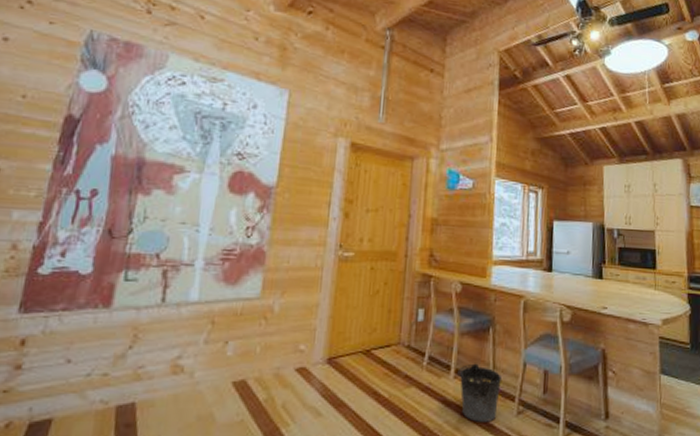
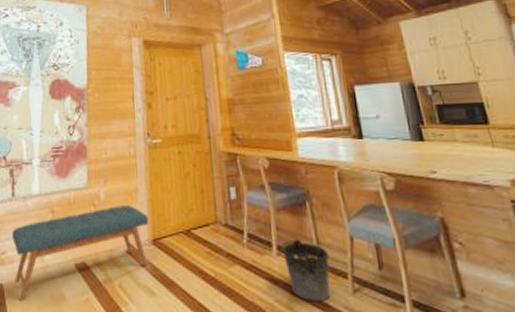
bench: none [152,320,327,423] -> present [12,205,149,302]

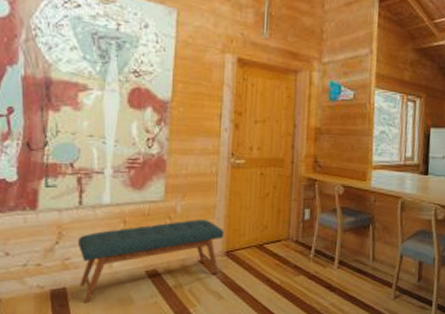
bucket: present [280,239,330,301] -> none [341,255,380,304]

